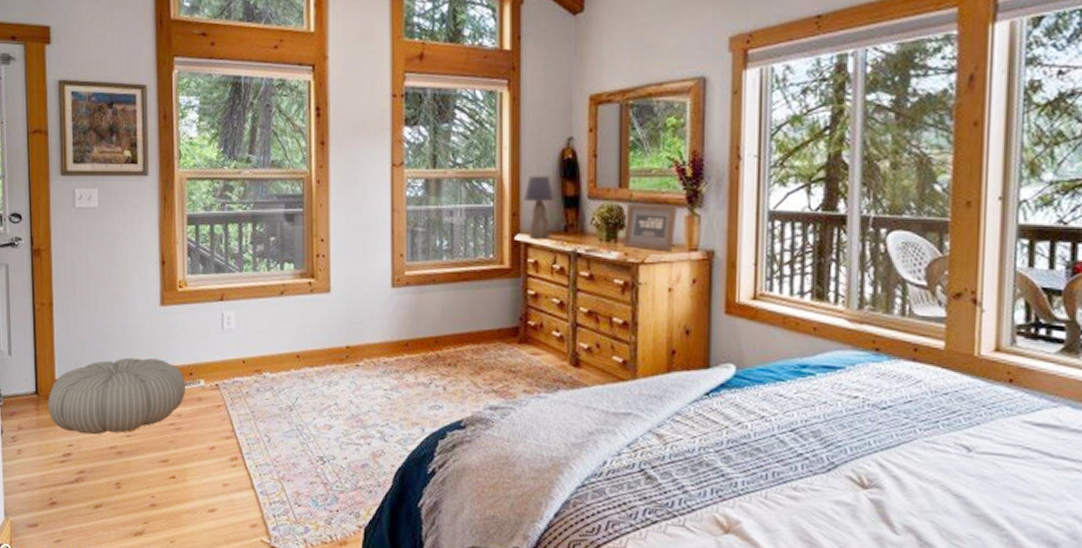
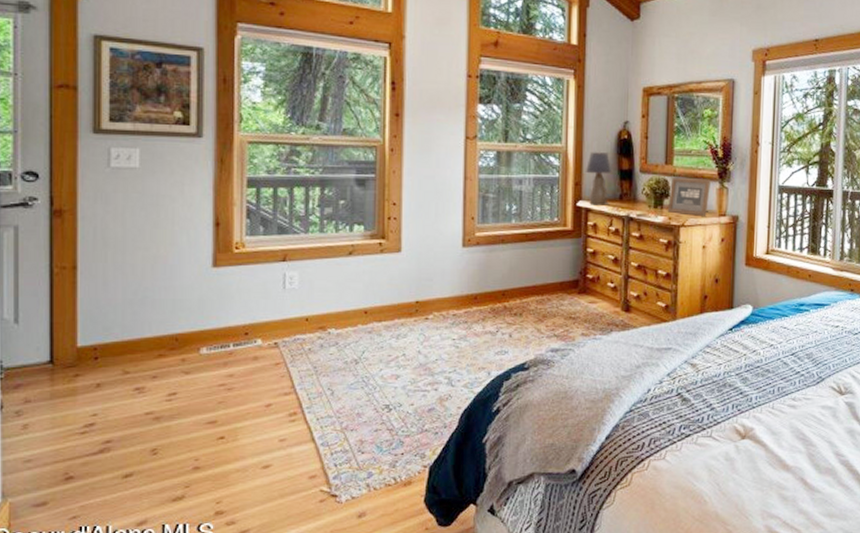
pouf: present [48,357,185,435] -> none [66,320,239,402]

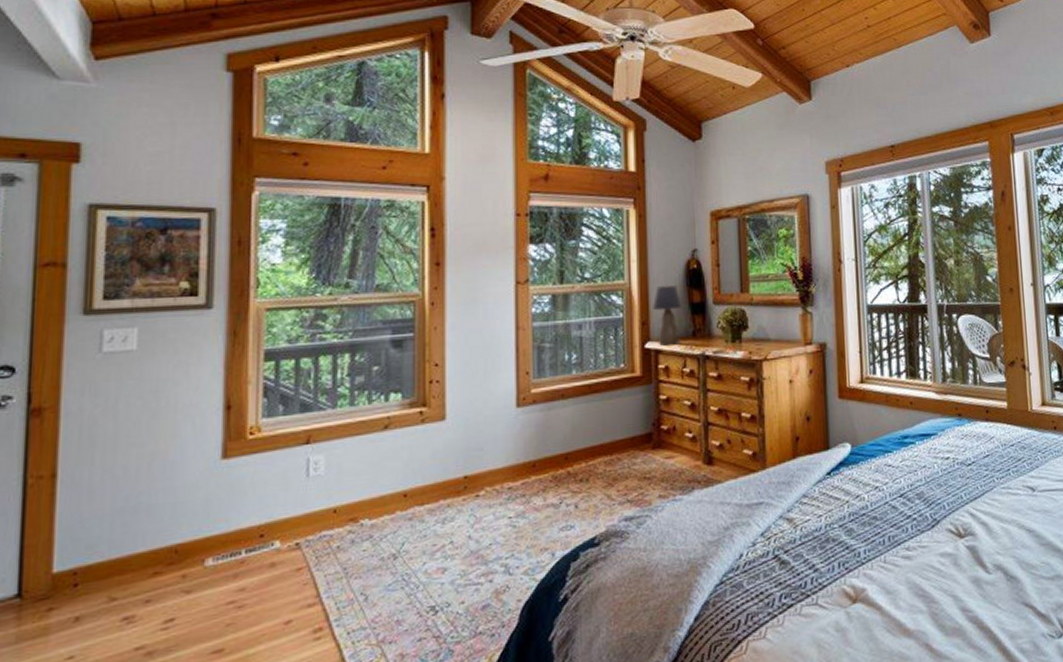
picture frame: present [667,177,711,216] -> none [746,305,793,347]

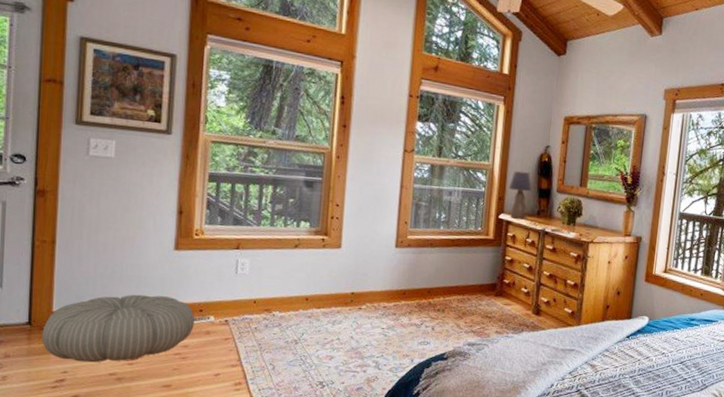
pouf: none [37,524,253,639] -> present [42,294,195,363]

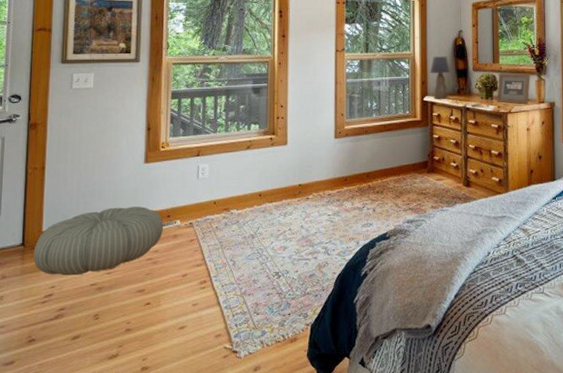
picture frame: none [578,198,619,235] -> present [496,73,530,104]

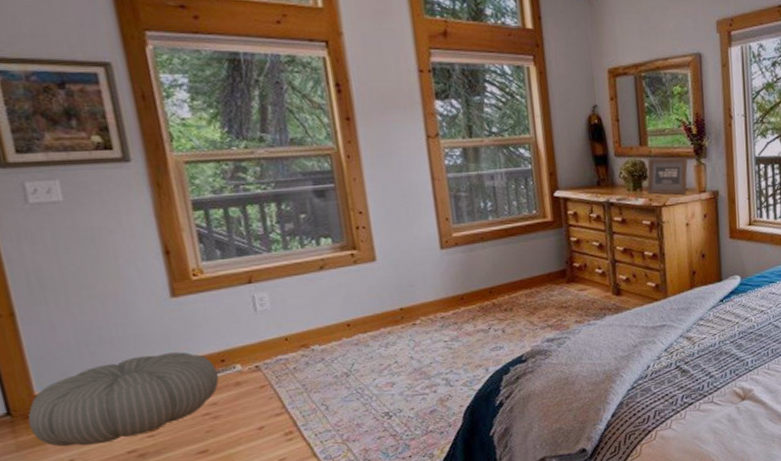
table lamp: present [429,55,451,99] -> none [558,138,587,194]

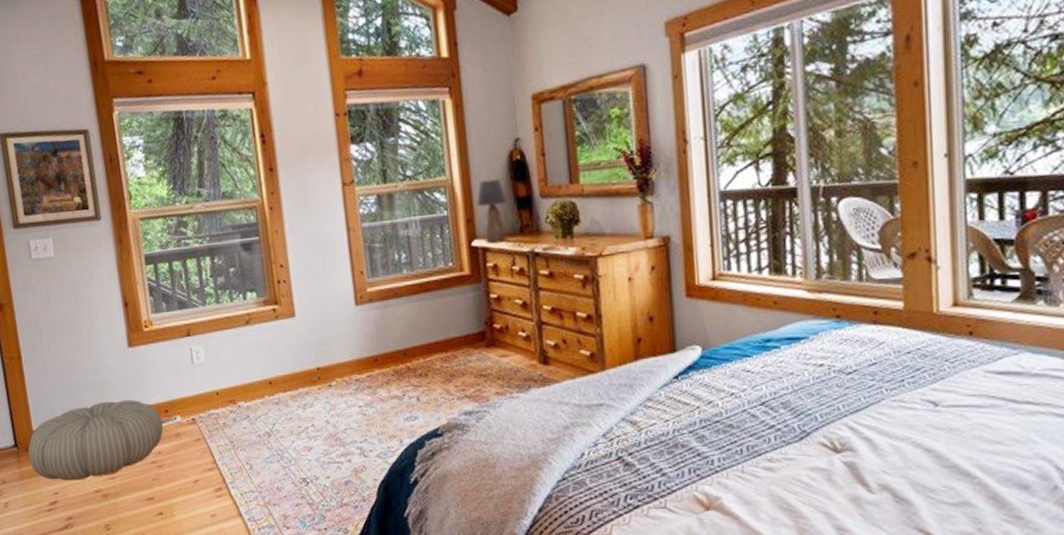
table lamp: none [558,138,587,194] -> present [476,178,508,243]
picture frame: present [646,157,688,195] -> none [578,195,630,242]

